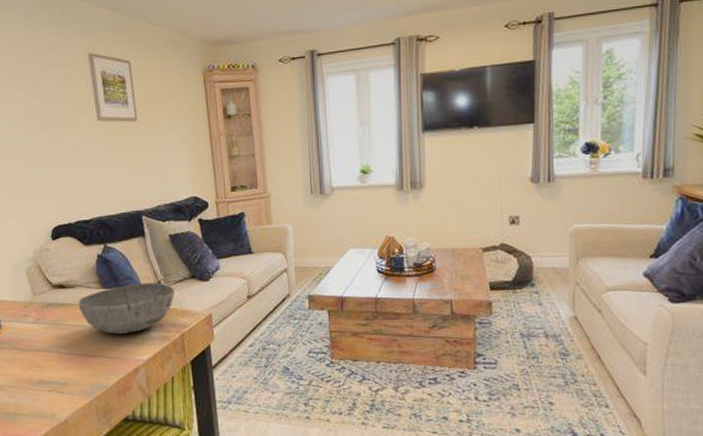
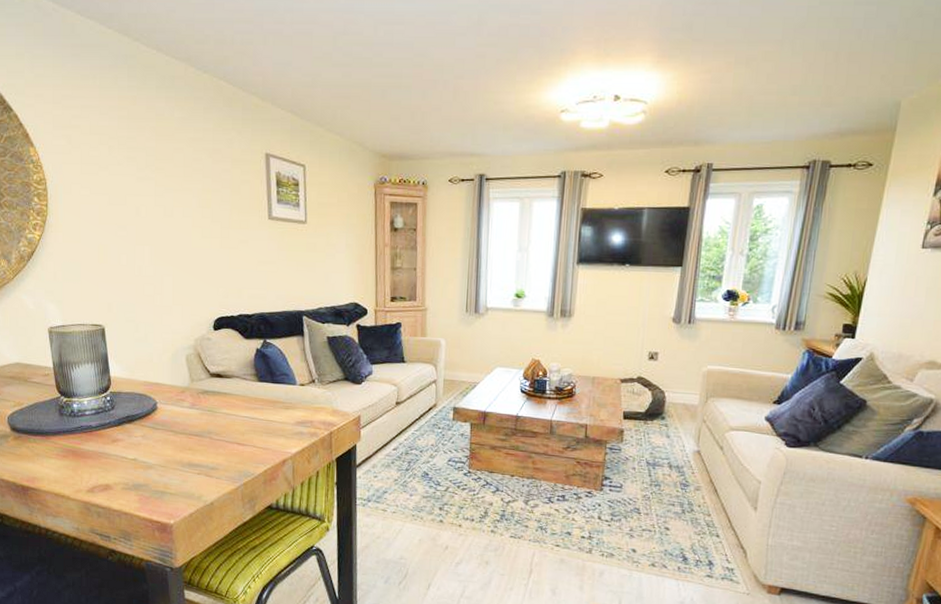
bowl: present [78,282,175,334] -> none [233,379,327,427]

